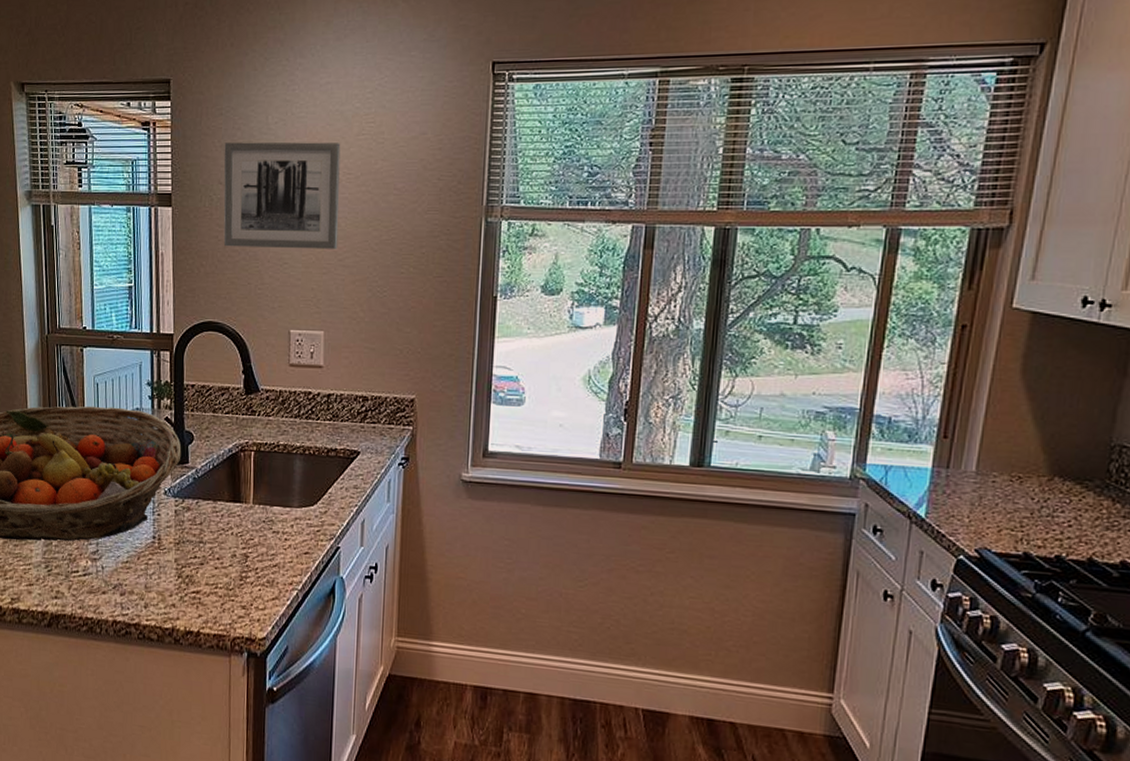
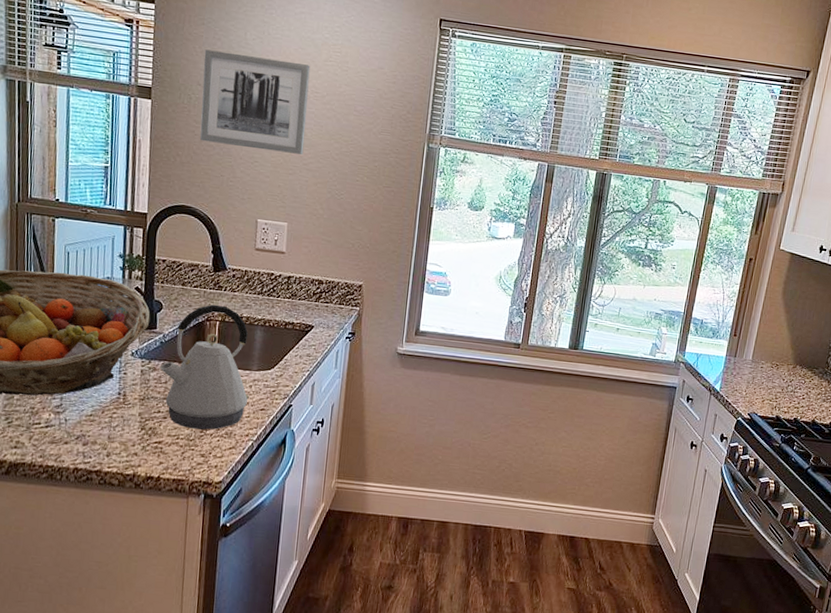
kettle: none [194,432,291,578] -> present [159,304,249,430]

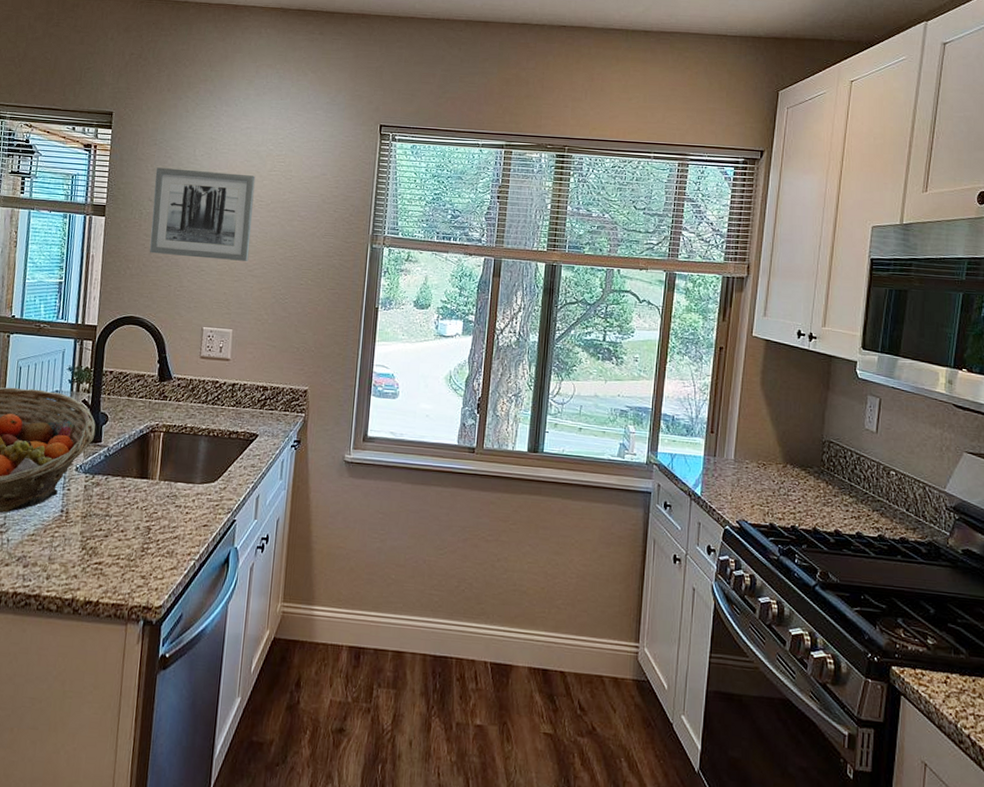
kettle: present [159,304,249,430] -> none [103,415,192,549]

